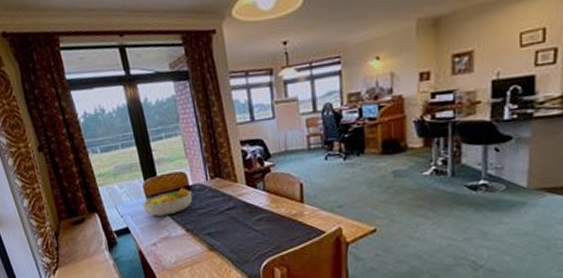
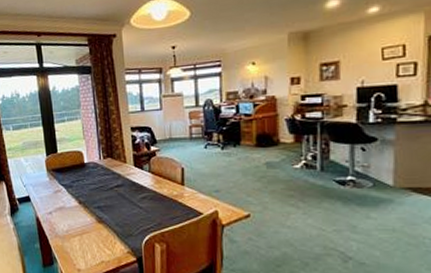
fruit bowl: present [143,187,193,217] -> none [43,164,87,188]

